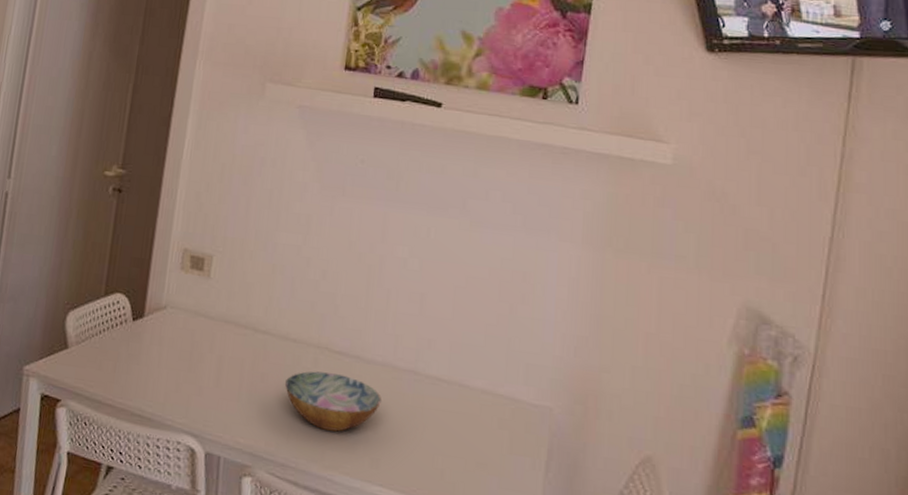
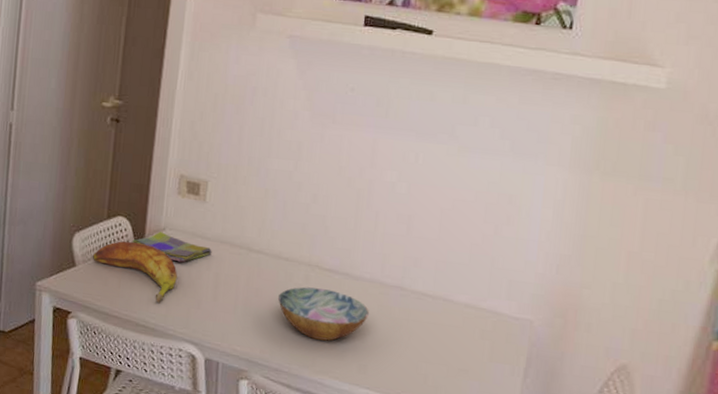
banana: none [86,320,178,389] -> present [92,241,177,303]
dish towel: none [130,310,216,345] -> present [132,231,212,263]

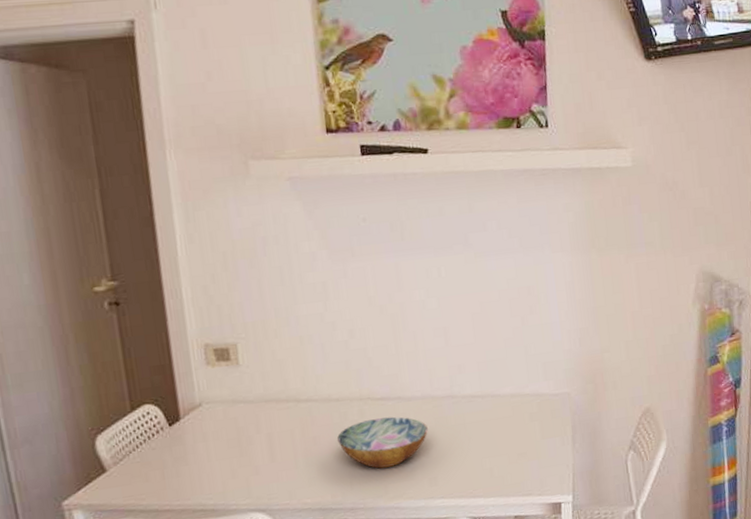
banana: present [92,241,177,303] -> none [123,425,227,482]
dish towel: present [132,231,212,263] -> none [166,408,259,434]

